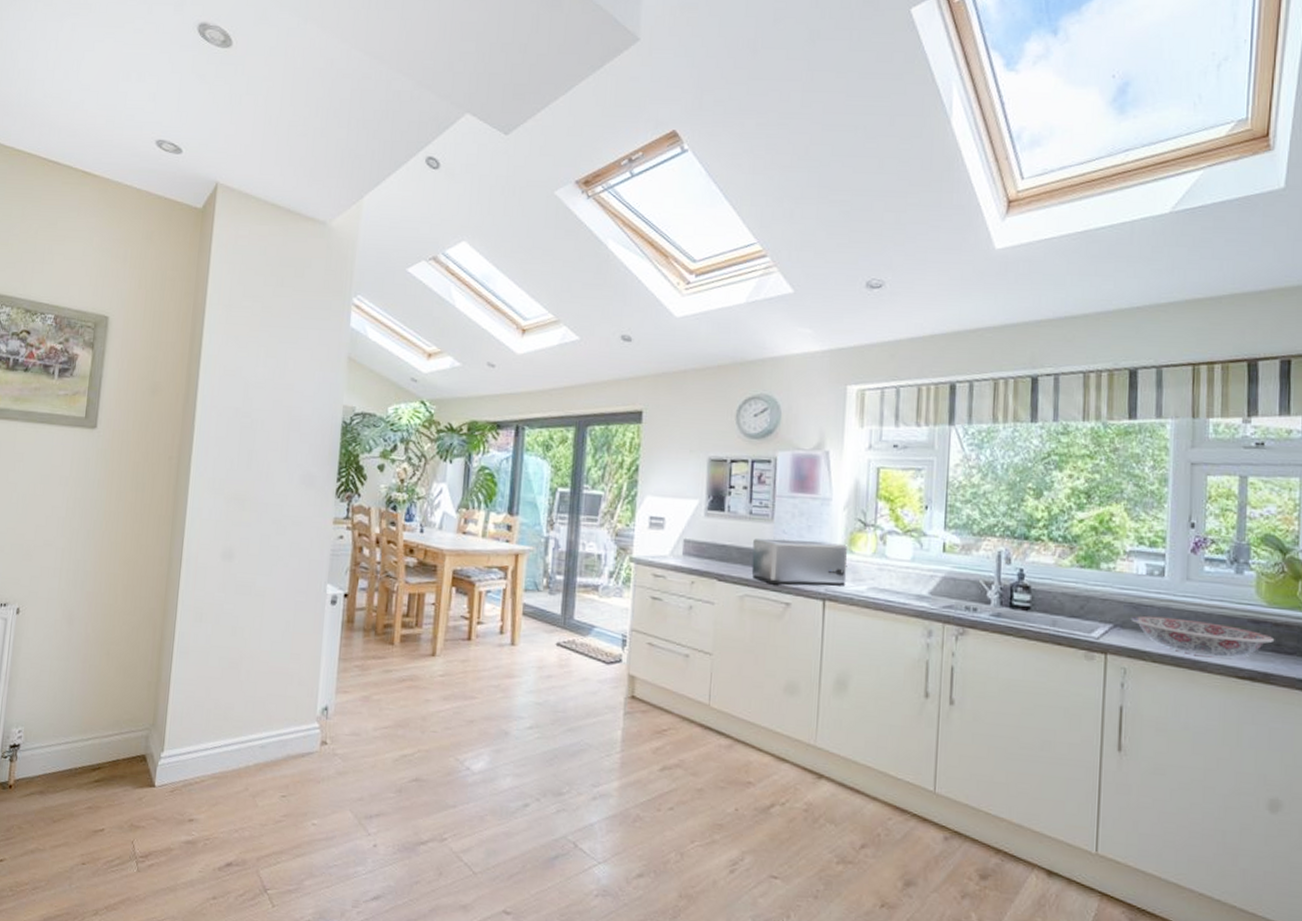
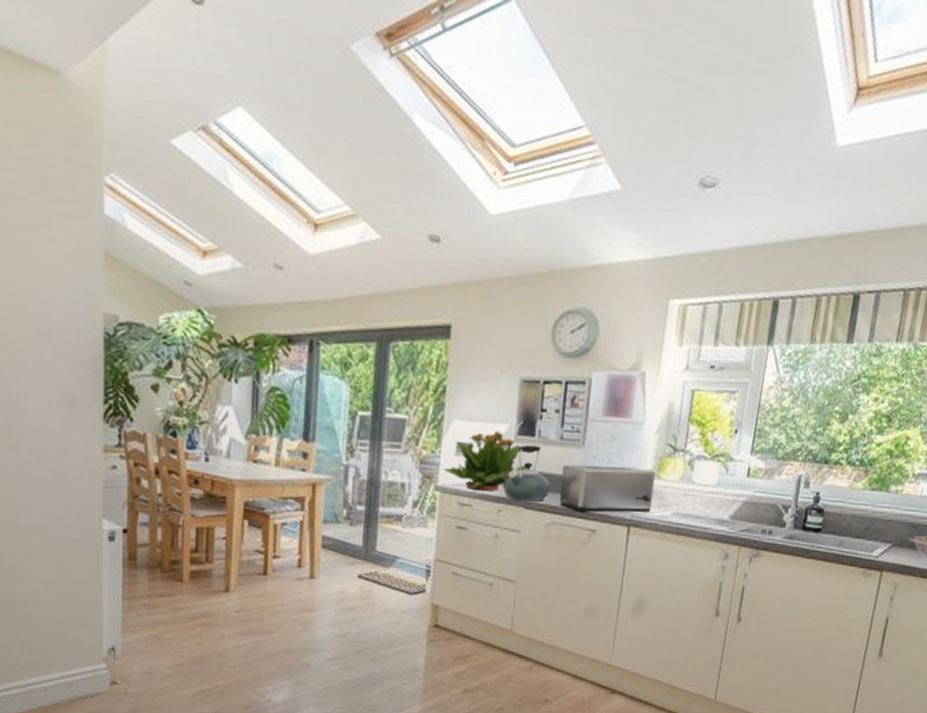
potted flower: none [638,506,718,563] -> present [444,431,527,491]
kettle: none [695,519,742,574] -> present [502,444,551,502]

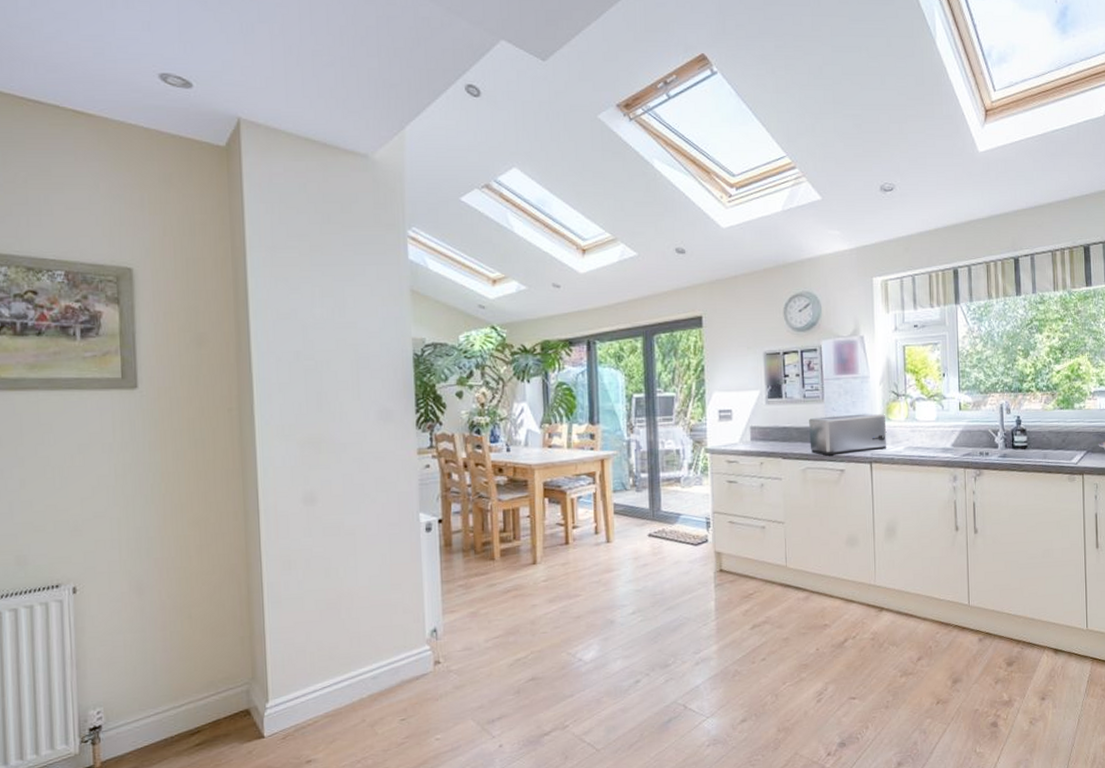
potted flower: present [444,431,527,491] -> none [710,397,780,449]
kettle: present [502,444,551,502] -> none [761,405,801,453]

